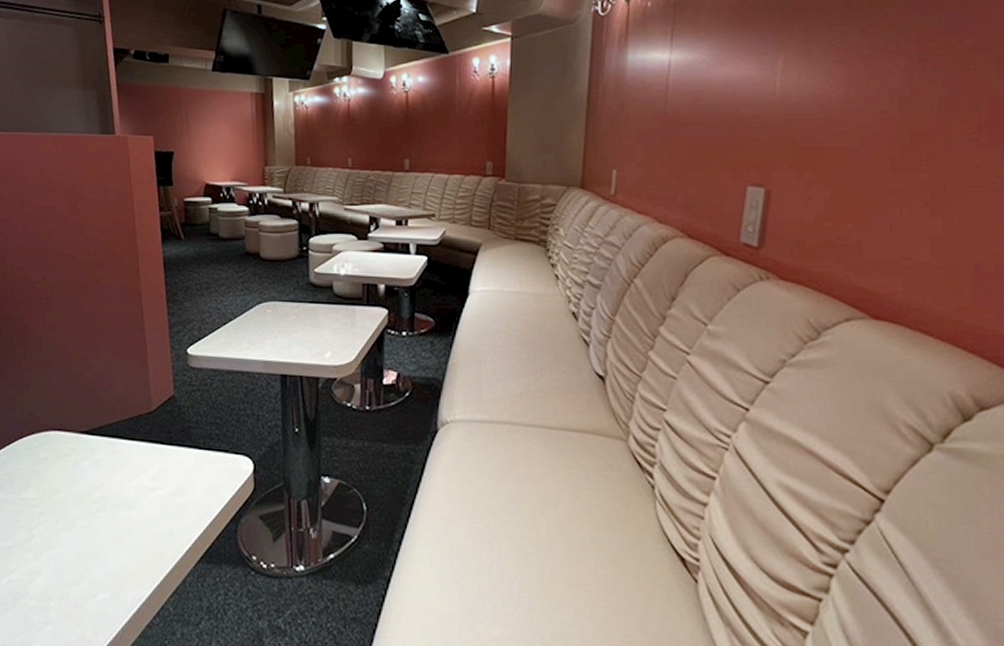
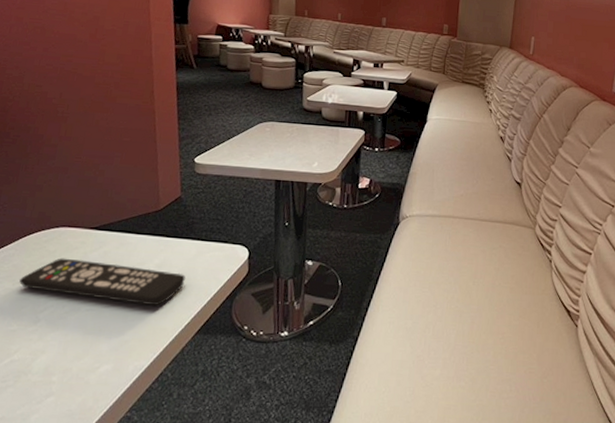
remote control: none [13,466,184,527] -> present [19,258,186,306]

